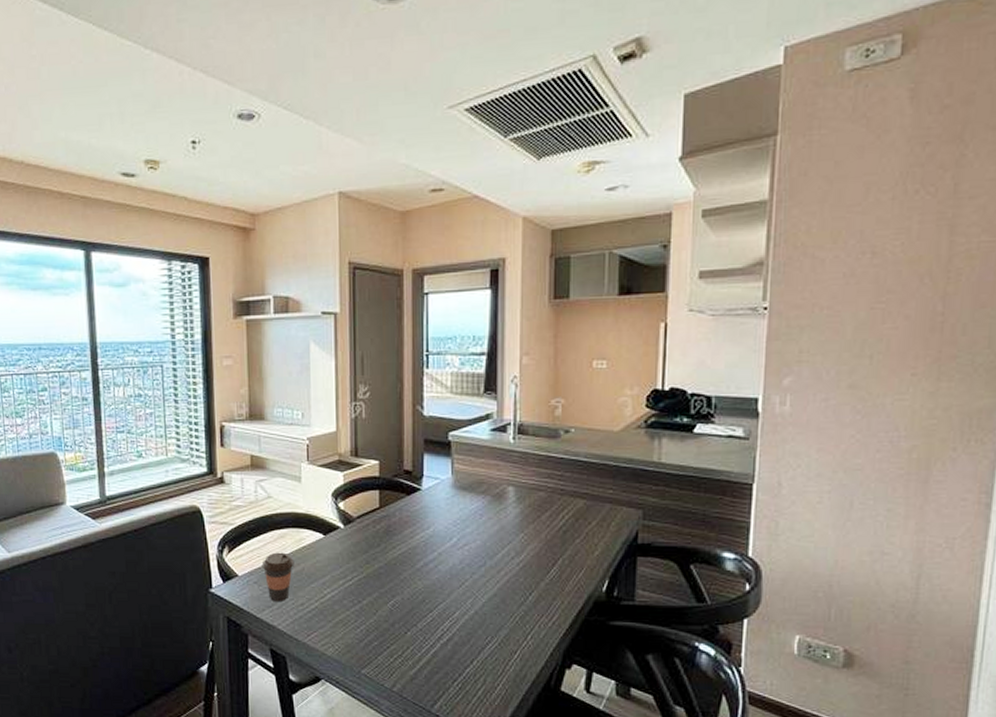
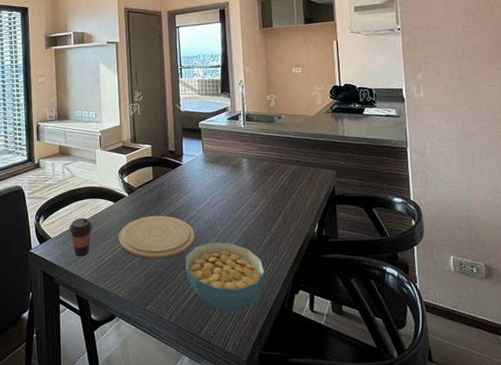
plate: none [328,555,434,612] -> present [118,215,196,260]
cereal bowl: none [418,595,528,686] -> present [185,242,266,312]

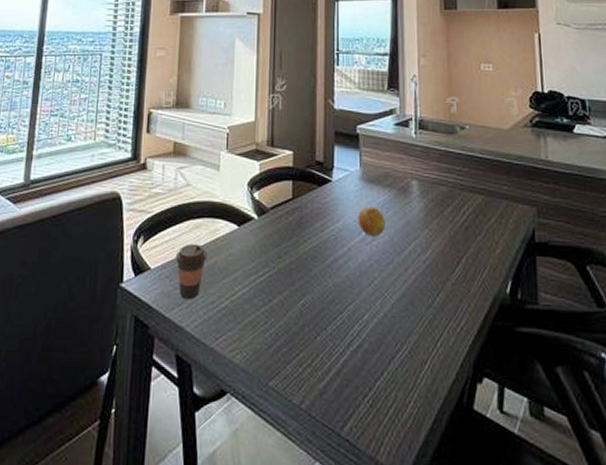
plate: present [118,215,196,260] -> none [240,249,344,313]
cereal bowl: present [185,242,266,312] -> none [328,295,437,403]
fruit: none [203,180,224,202] -> present [357,206,385,238]

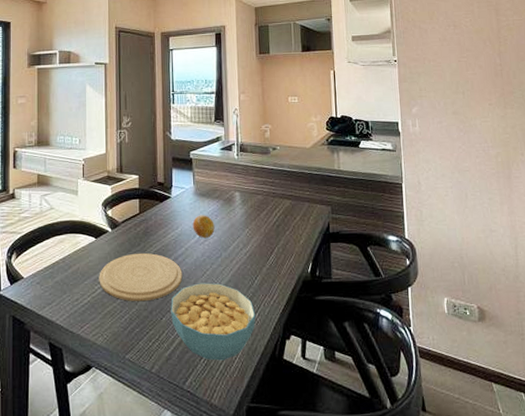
coffee cup: present [175,243,208,300] -> none [44,255,71,300]
plate: none [240,249,344,313] -> present [99,252,183,302]
cereal bowl: none [328,295,437,403] -> present [171,283,256,361]

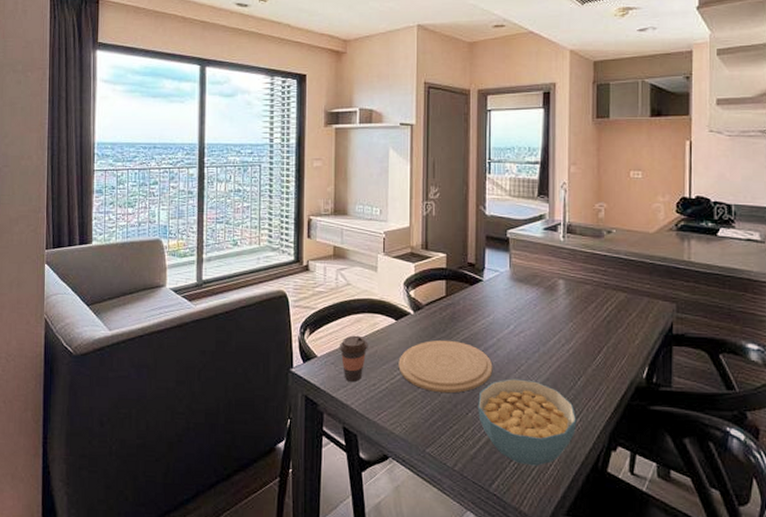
coffee cup: none [44,255,71,300] -> present [339,335,368,383]
fruit: present [192,215,215,239] -> none [507,303,533,330]

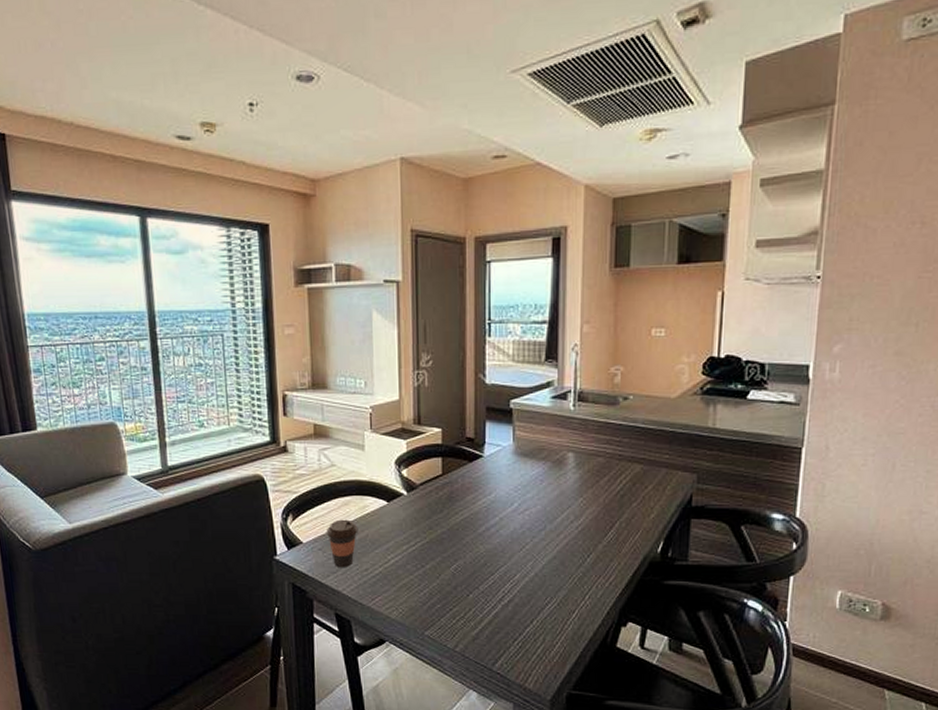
plate: present [398,340,493,394] -> none [392,521,495,576]
cereal bowl: present [478,378,577,466] -> none [480,558,586,644]

